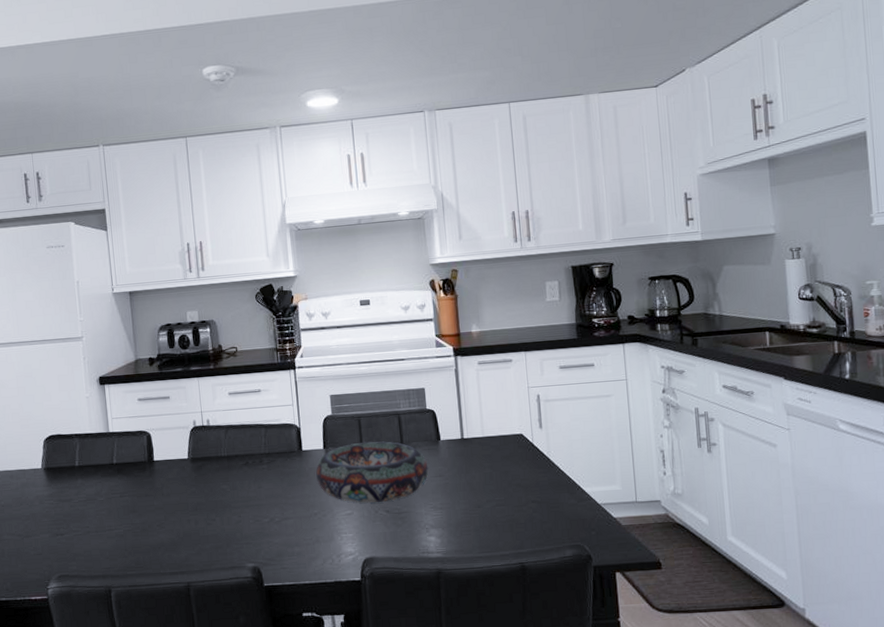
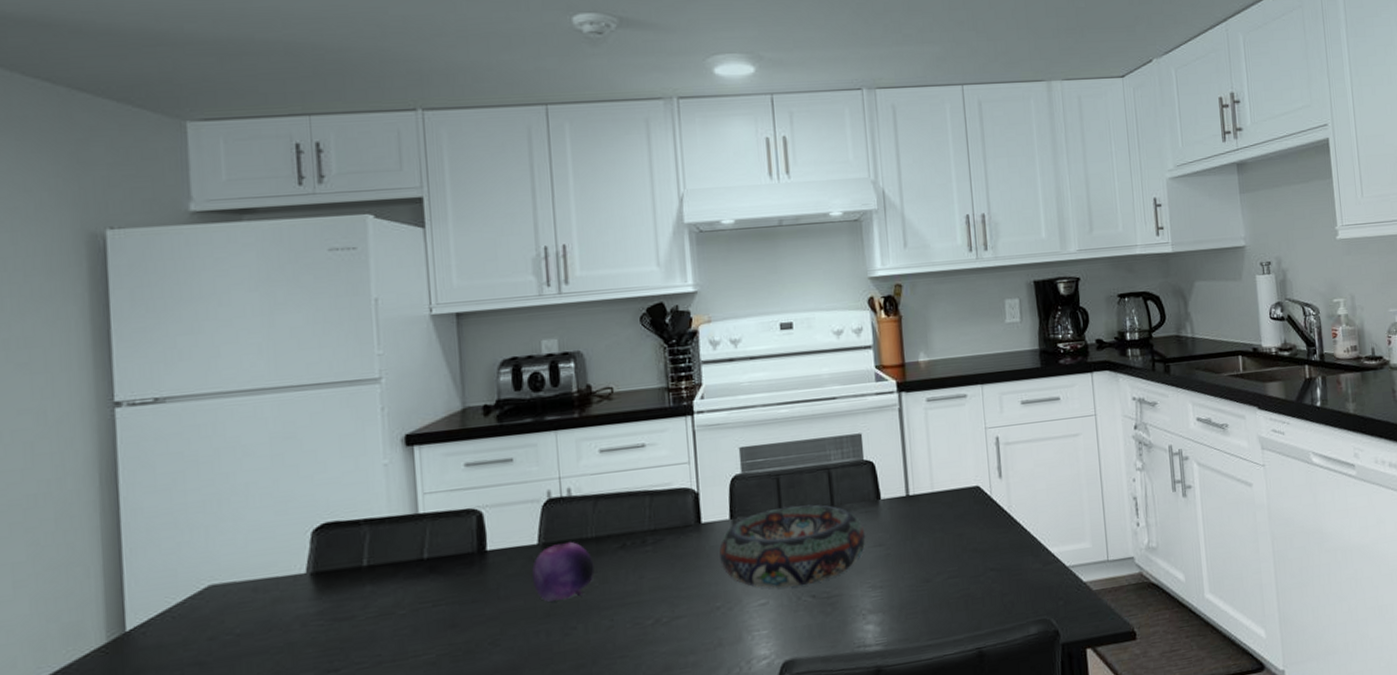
fruit: none [184,458,227,500] -> present [531,542,595,602]

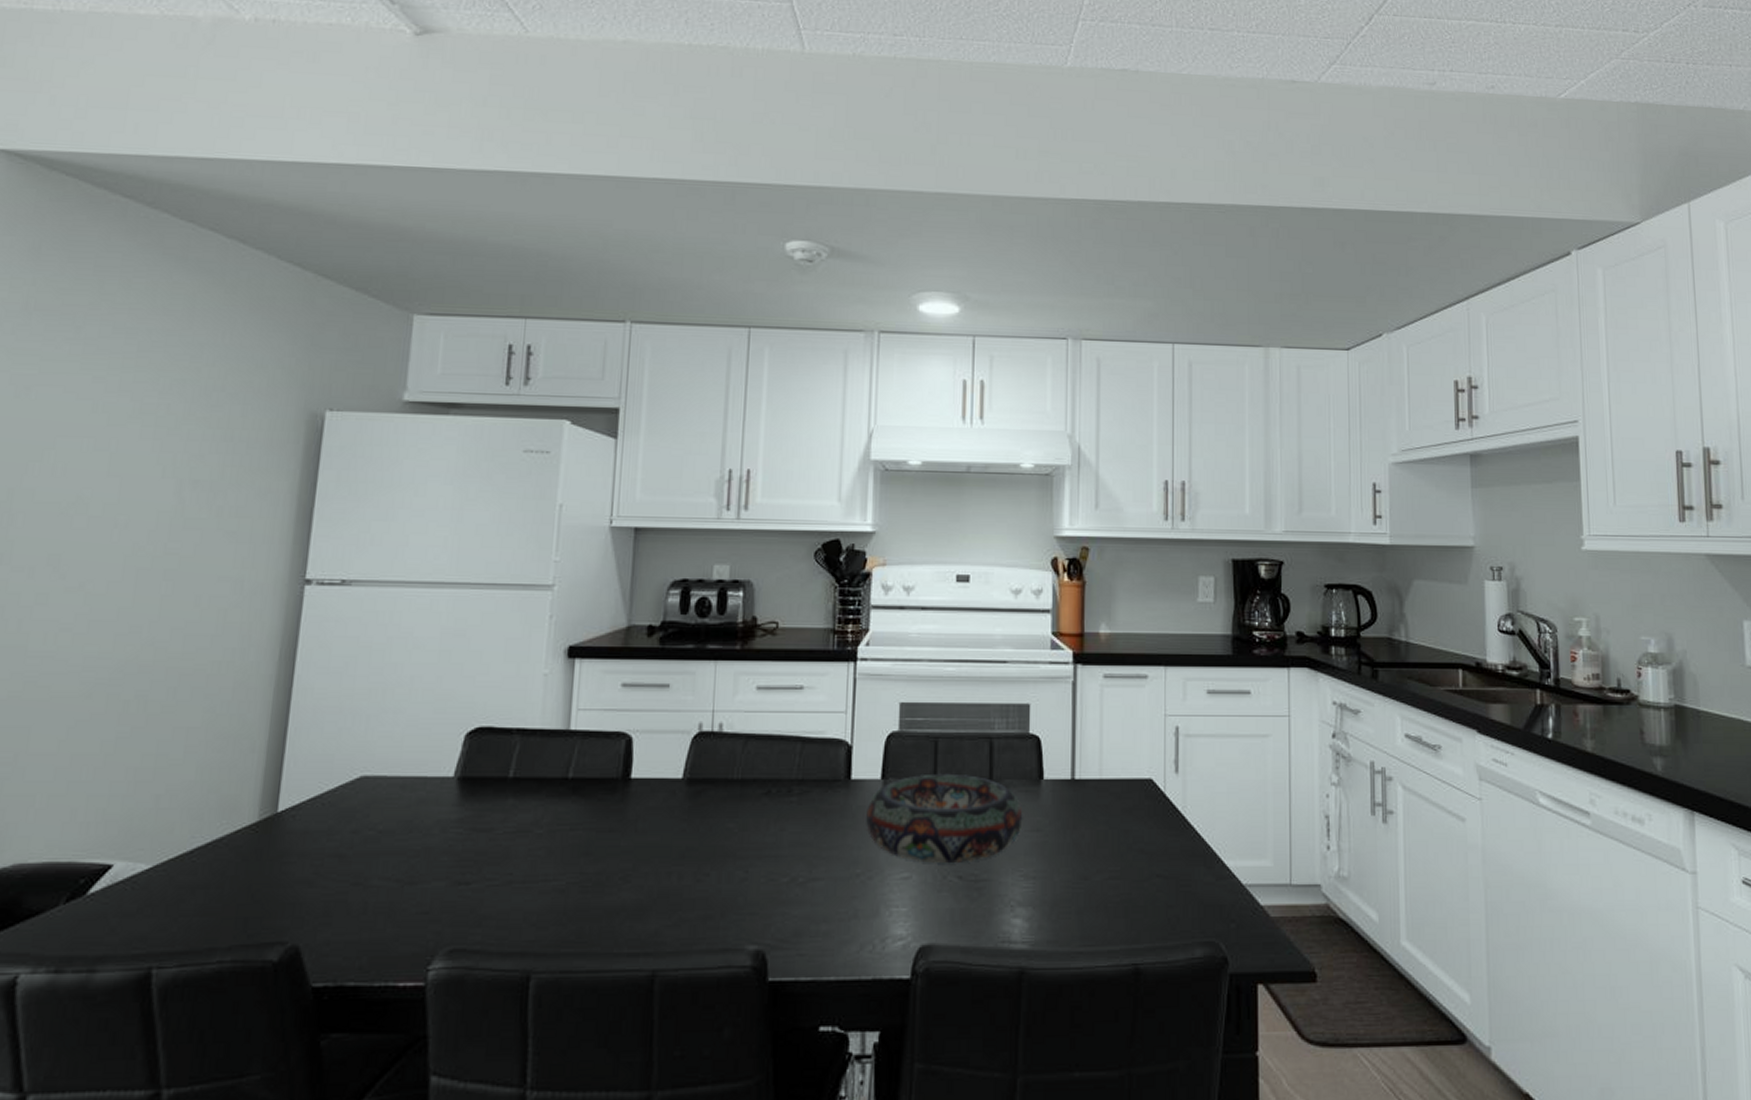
fruit: present [531,542,595,602] -> none [671,781,736,842]

